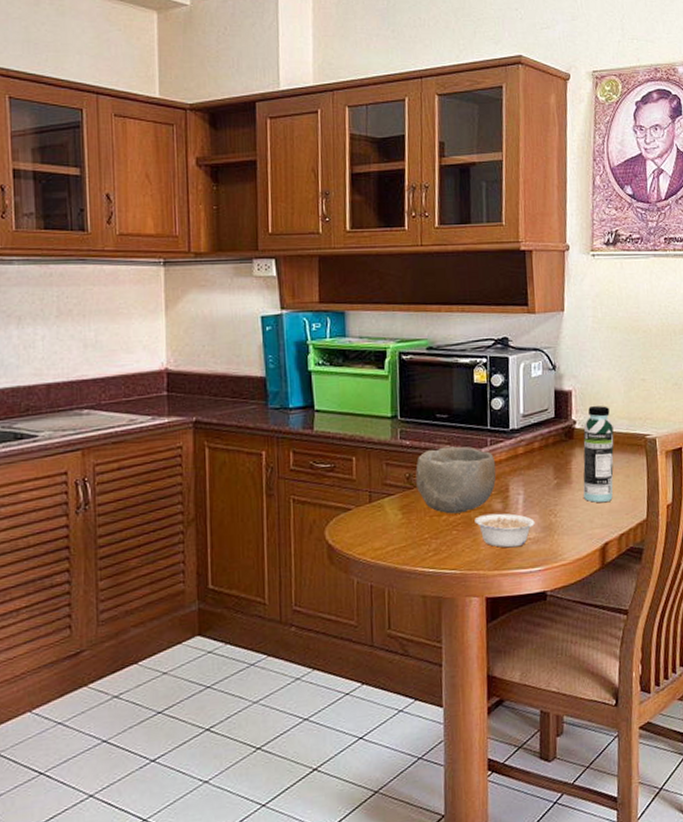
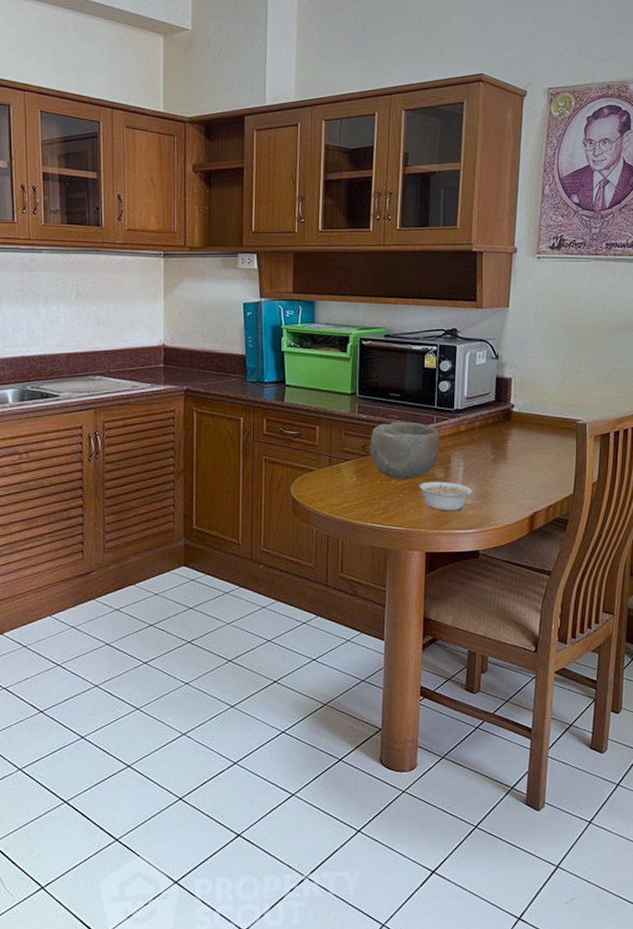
water bottle: present [583,406,614,503] -> none [517,393,548,478]

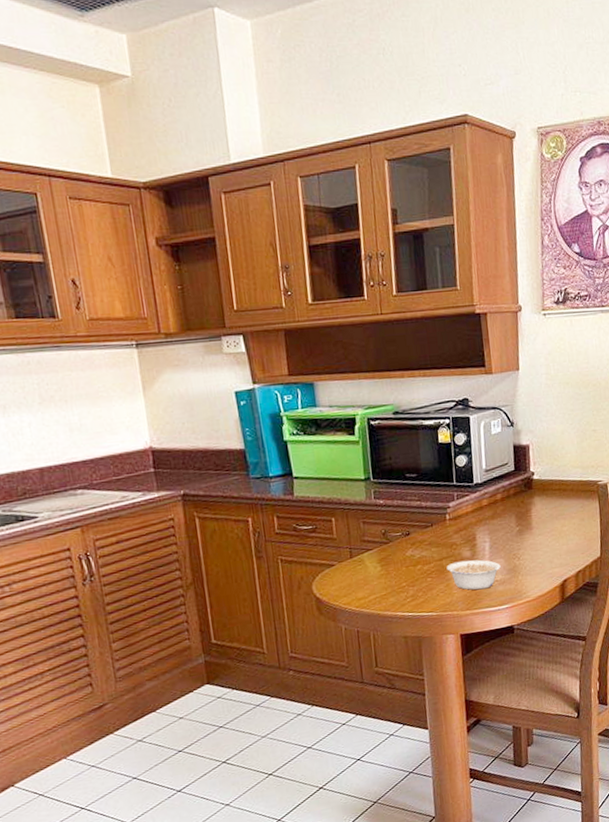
bowl: present [370,421,440,479] -> none [390,502,464,564]

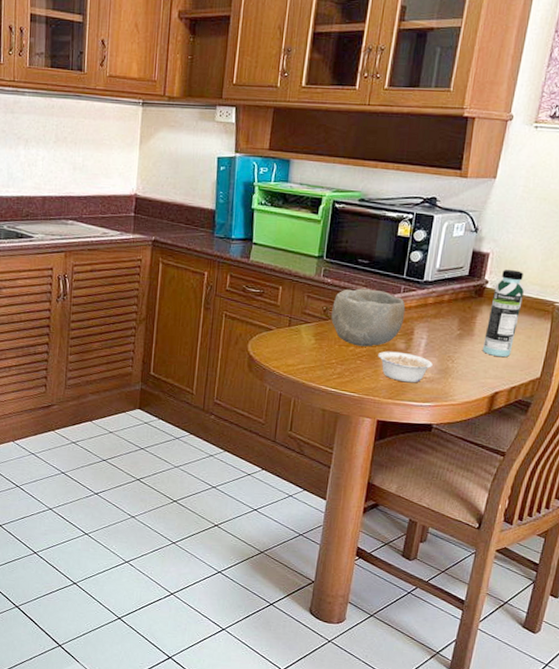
bowl: none [390,502,464,564] -> present [331,288,406,347]
water bottle: none [541,457,570,545] -> present [483,270,524,358]

